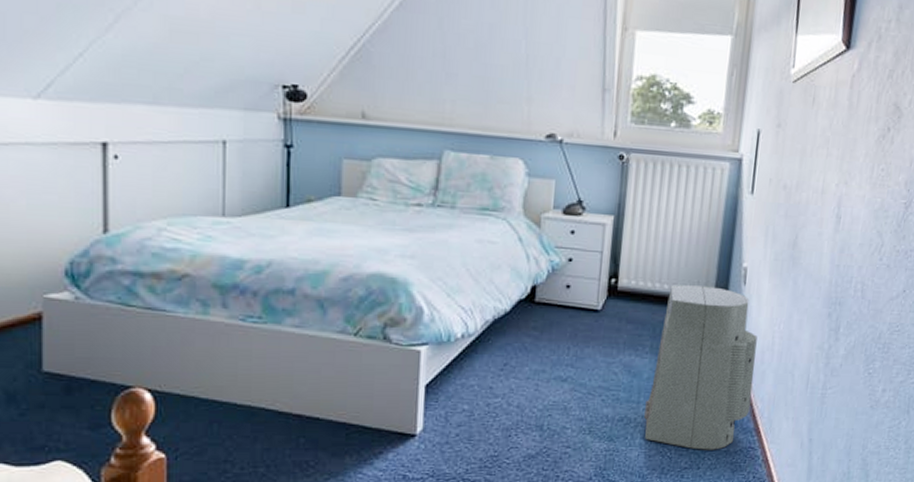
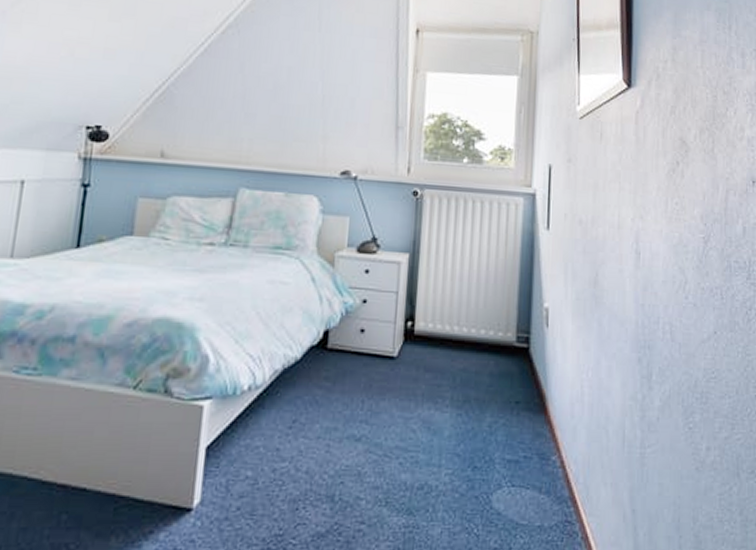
air purifier: present [644,285,758,450] -> none [447,328,565,525]

